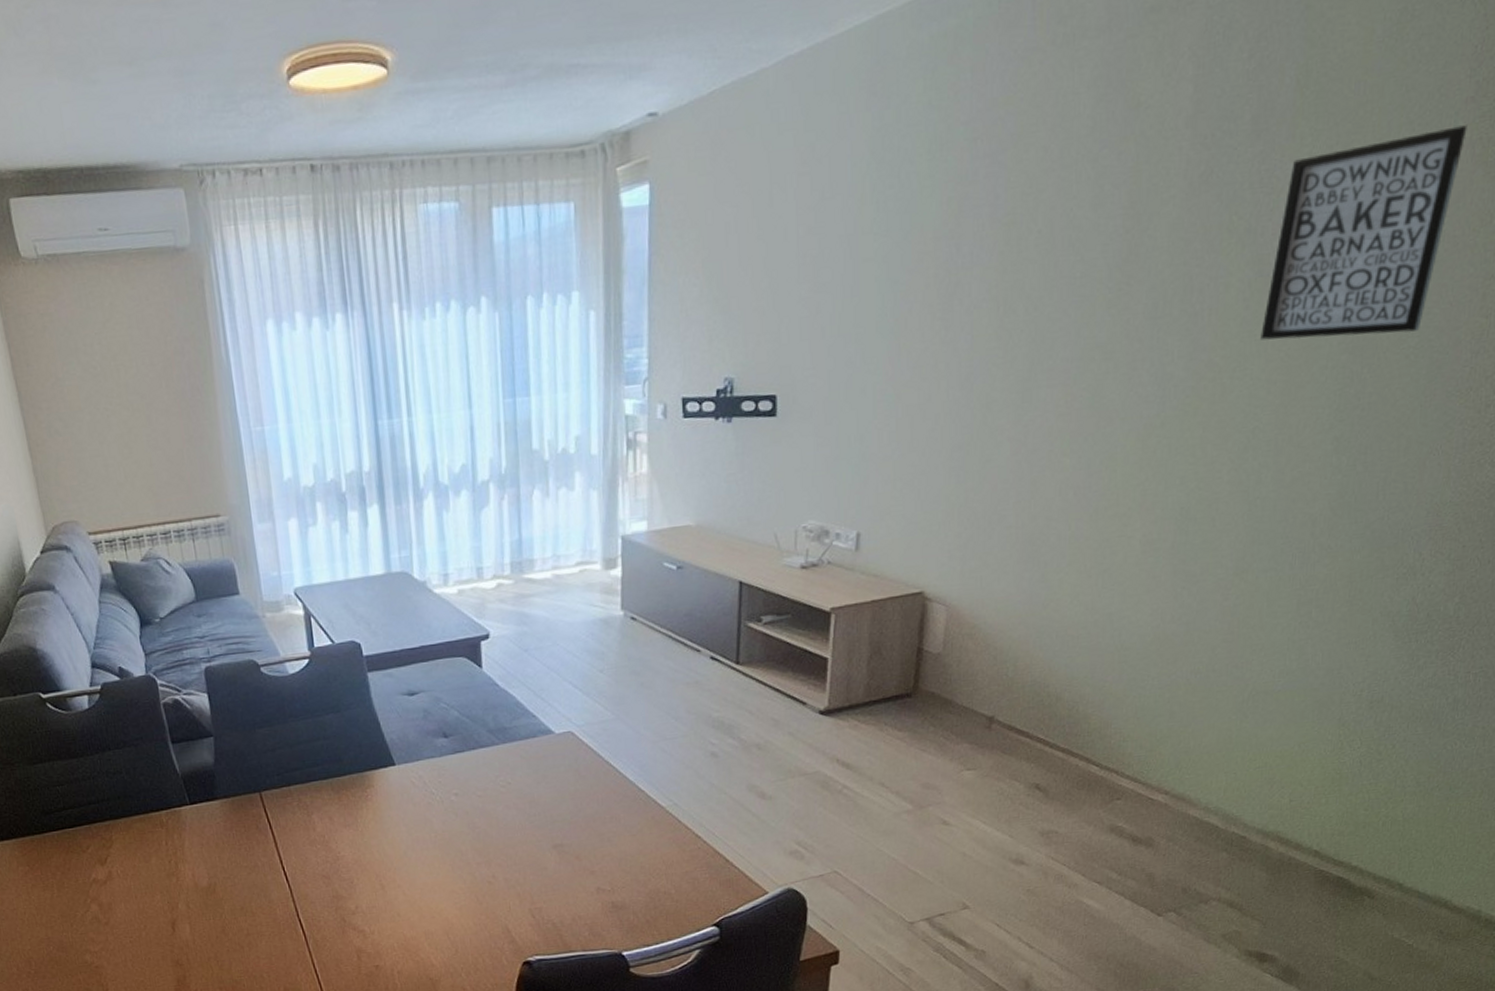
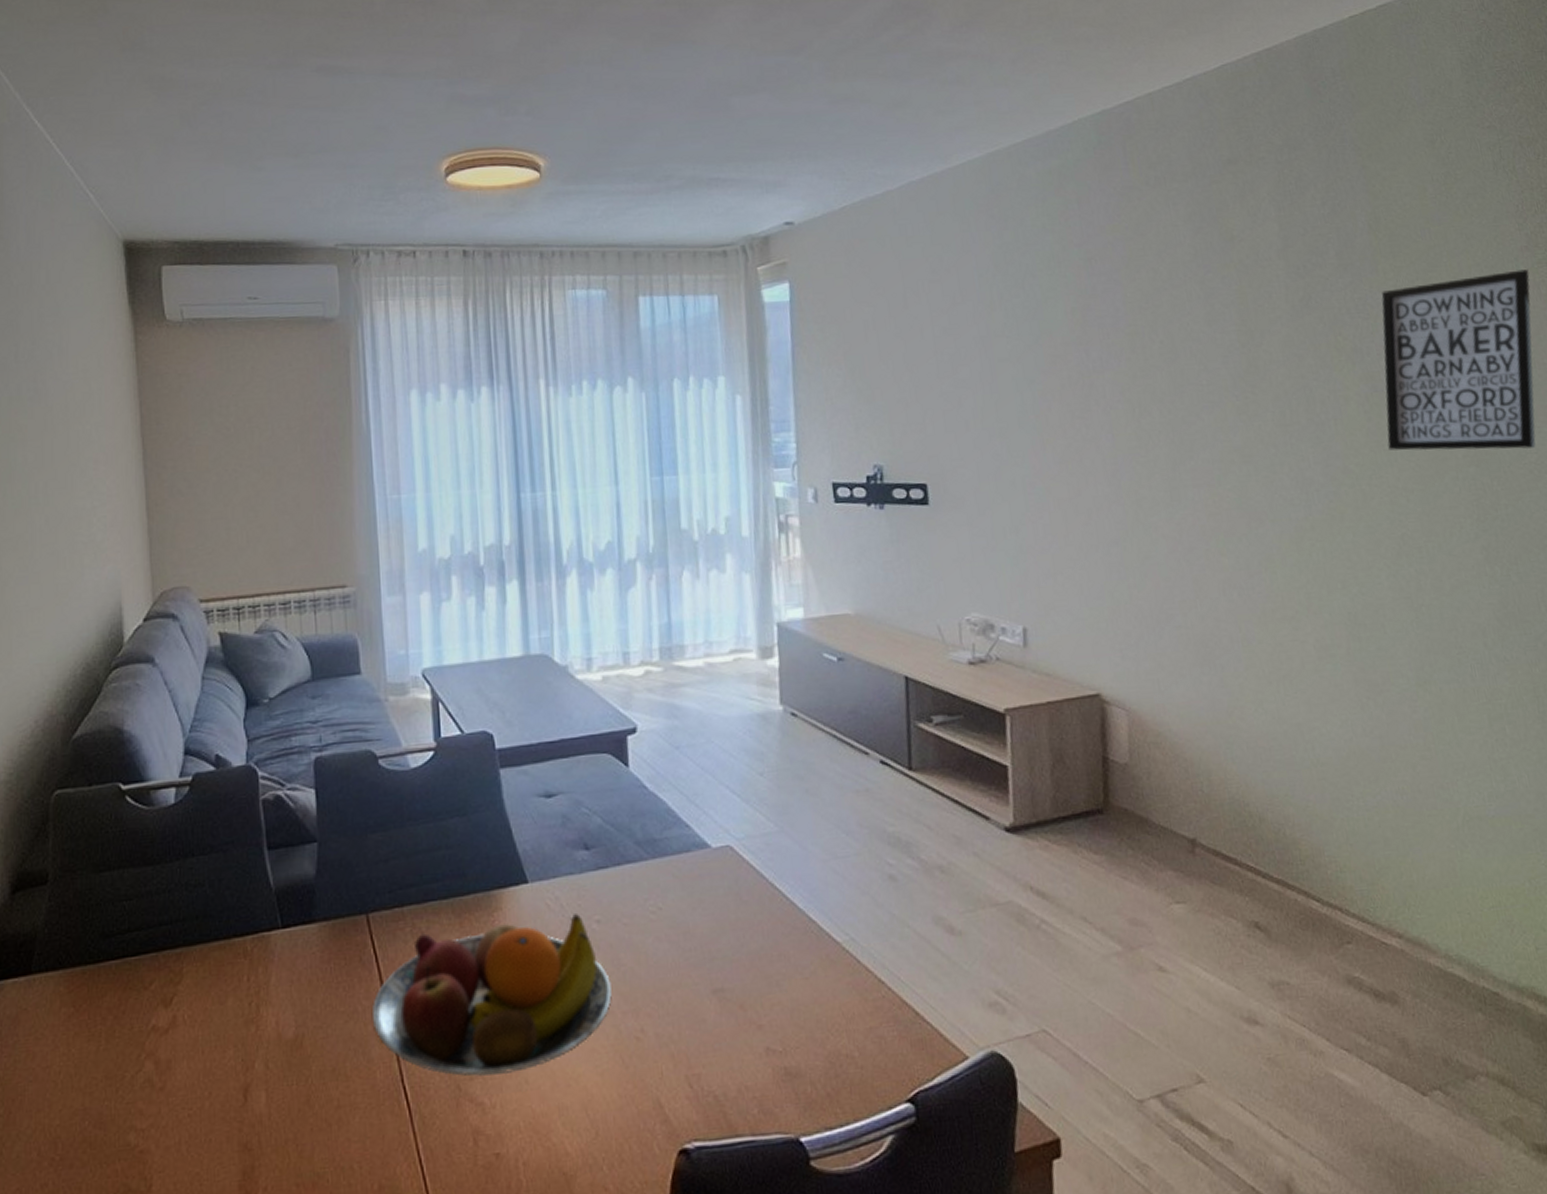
fruit bowl: none [269,789,468,912] -> present [371,914,612,1077]

